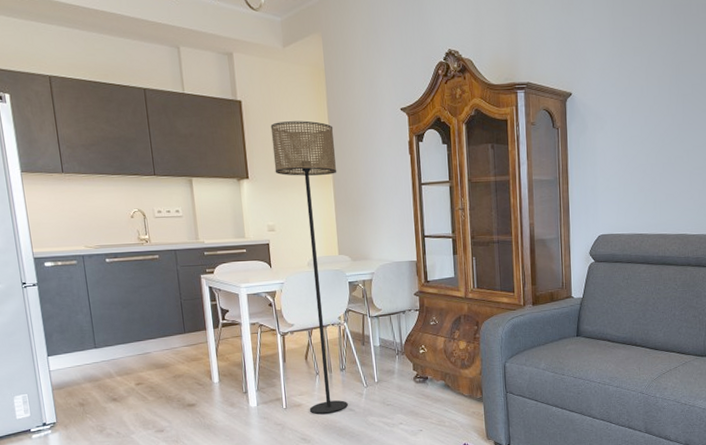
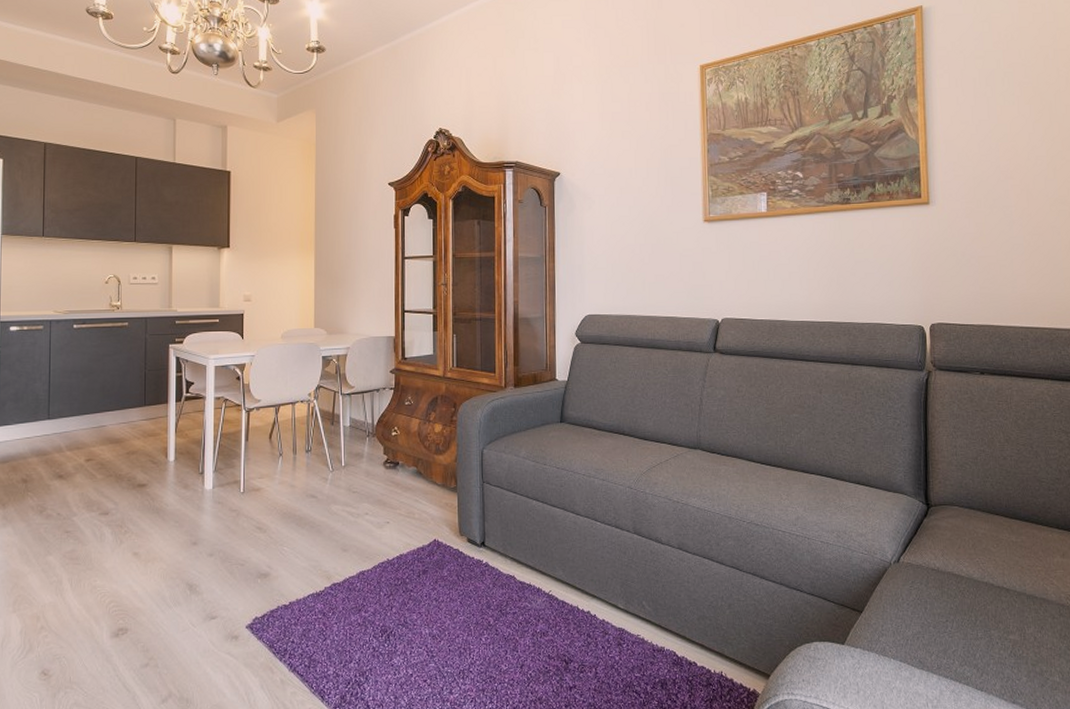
floor lamp: present [270,120,348,414] -> none [257,192,320,500]

